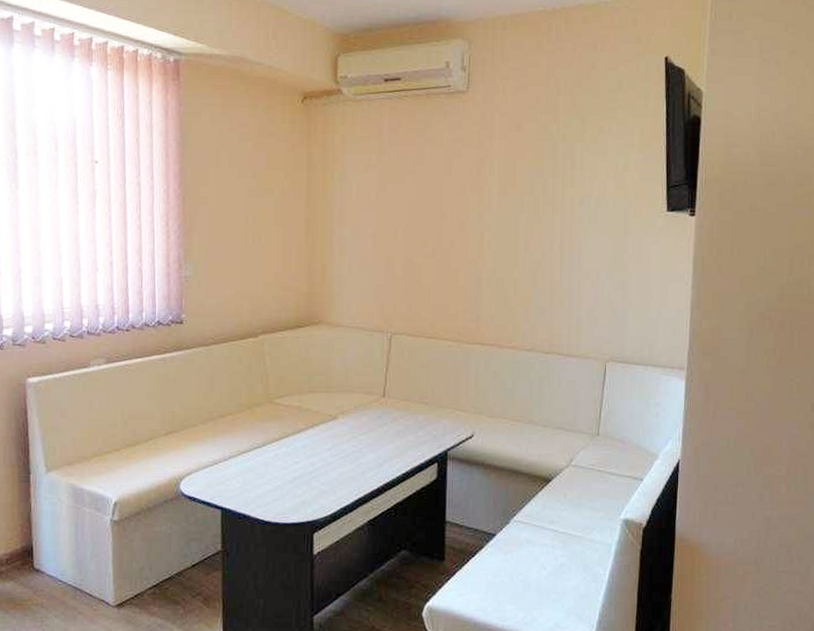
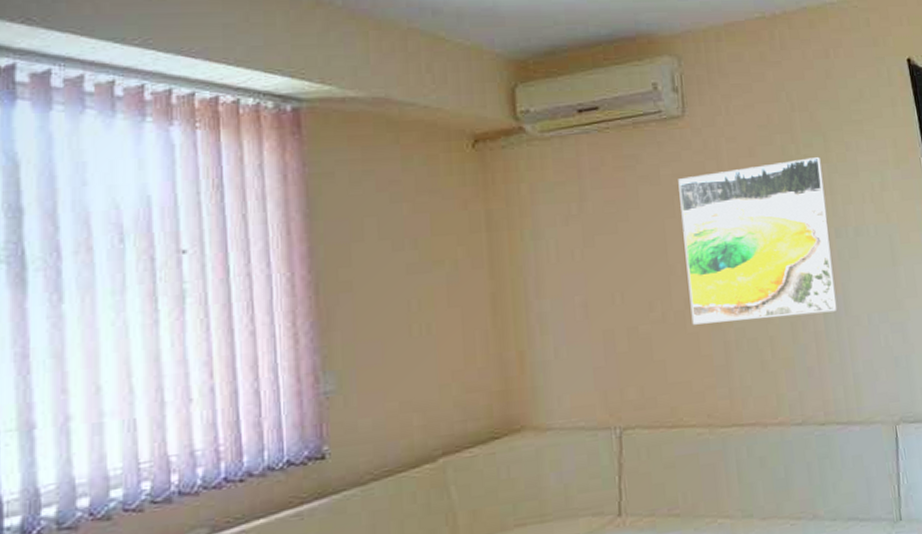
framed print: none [454,136,577,266] -> present [678,157,838,325]

